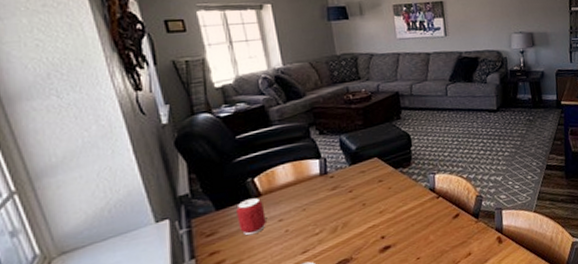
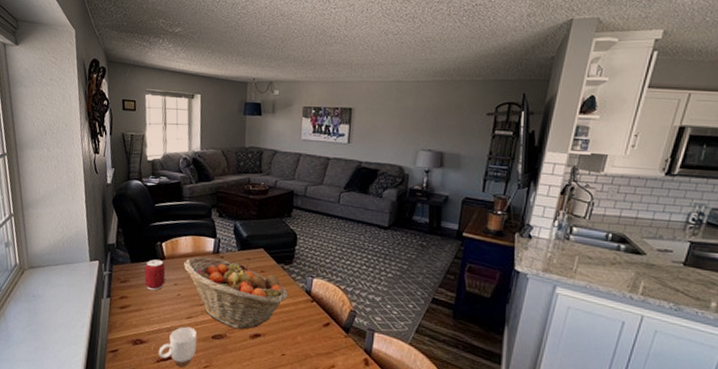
fruit basket: none [286,178,412,249] -> present [184,256,288,330]

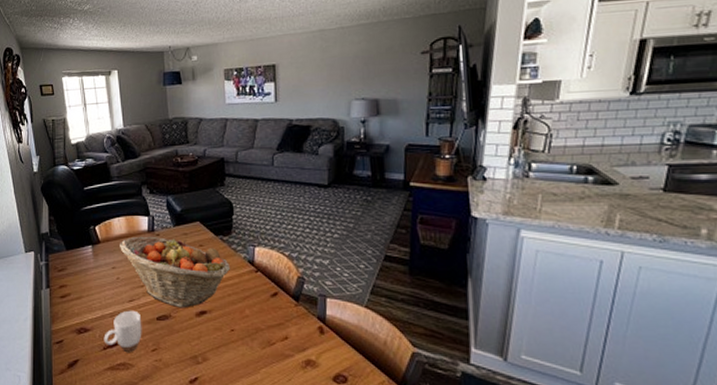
can: present [144,259,166,291] -> none [81,244,102,277]

